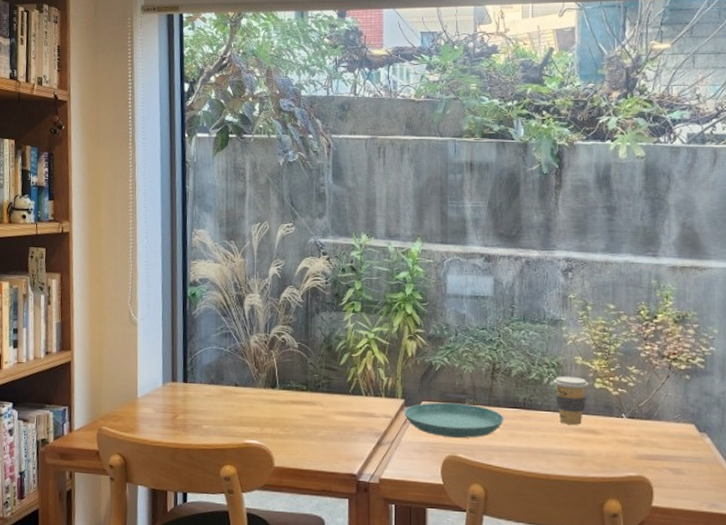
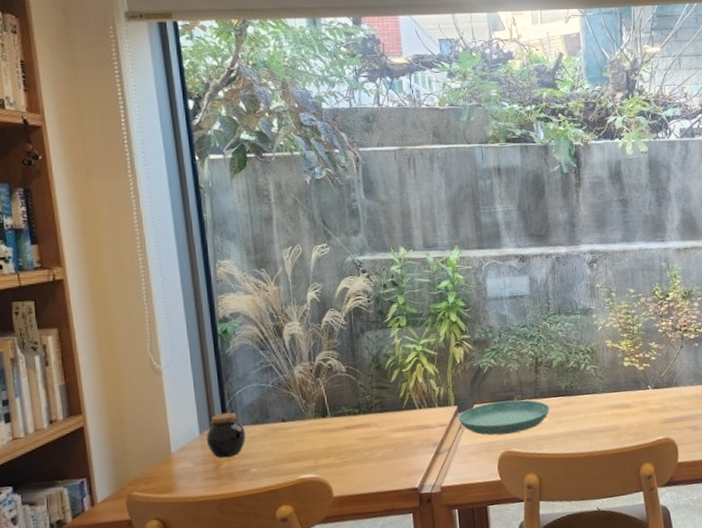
jar: none [167,369,202,411] -> present [206,412,246,458]
coffee cup: present [553,375,588,425] -> none [588,358,619,404]

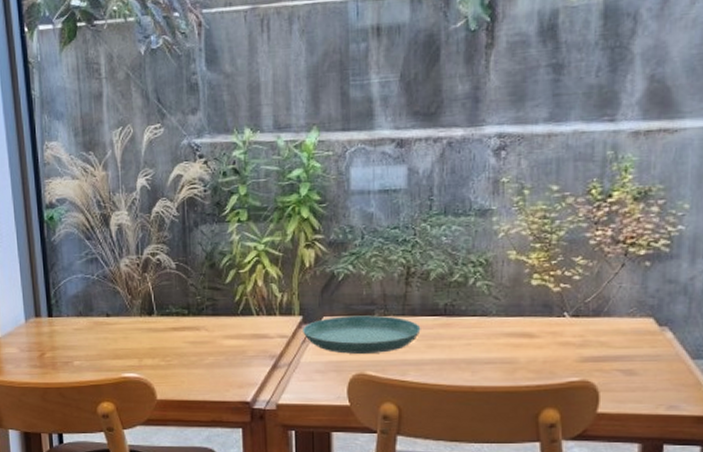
jar: present [206,412,246,458] -> none [31,302,70,348]

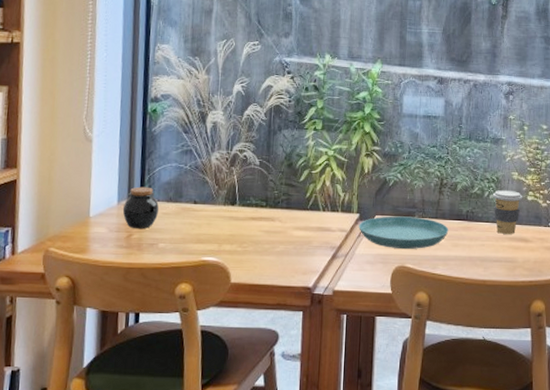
jar: none [31,302,70,348] -> present [122,186,160,229]
coffee cup: none [480,273,524,329] -> present [492,189,522,234]

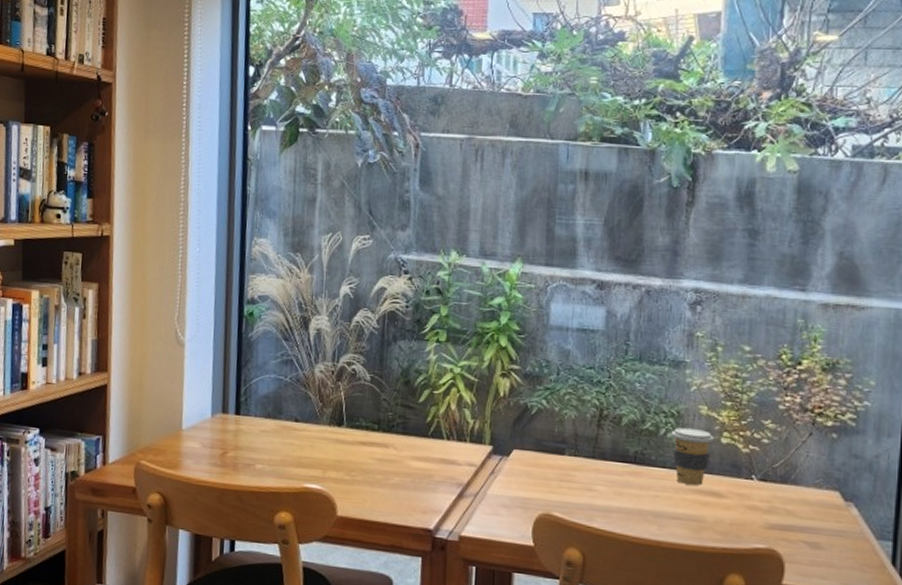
jar: present [122,186,160,229] -> none [216,399,257,447]
saucer: present [359,216,449,249] -> none [492,451,610,495]

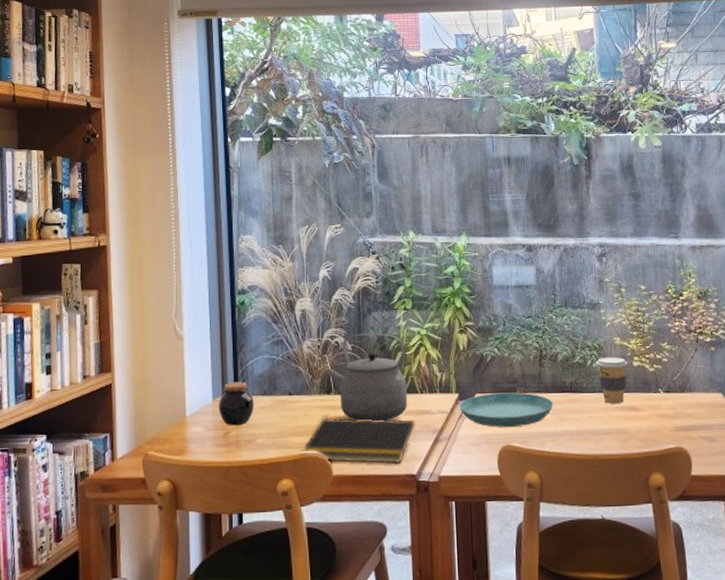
jar: none [216,399,257,447] -> present [218,381,255,426]
notepad: none [302,452,437,514] -> present [300,417,415,464]
tea kettle: none [338,363,433,465] -> present [326,333,408,421]
saucer: none [492,451,610,495] -> present [459,392,554,427]

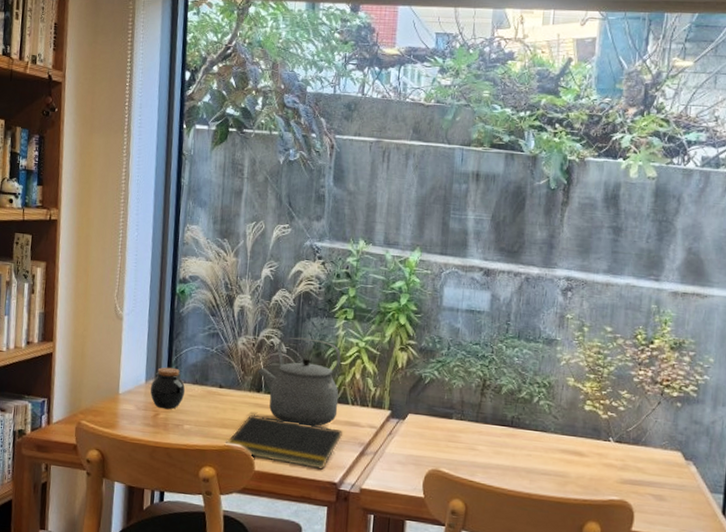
saucer: present [459,392,554,427] -> none [390,415,491,453]
coffee cup: present [595,356,628,404] -> none [542,396,579,446]

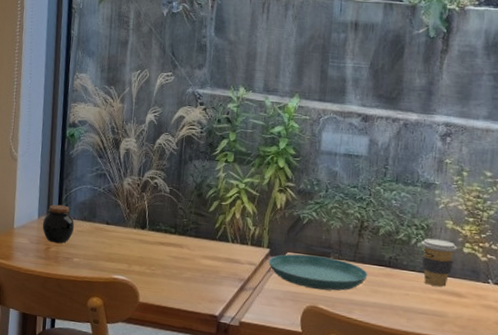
notepad: present [224,414,342,470] -> none [111,250,223,303]
tea kettle: present [258,337,341,427] -> none [142,178,222,263]
saucer: none [390,415,491,453] -> present [269,253,368,291]
coffee cup: none [542,396,579,446] -> present [420,238,457,287]

